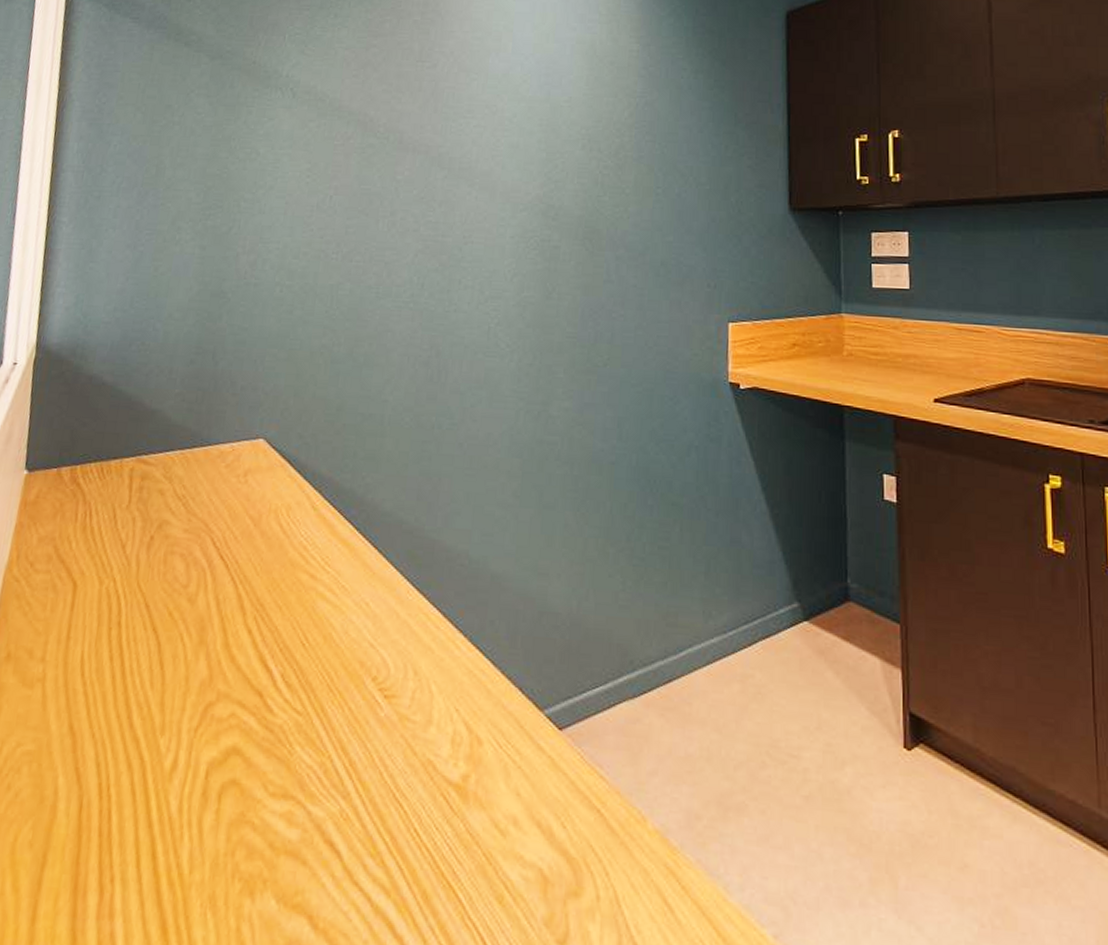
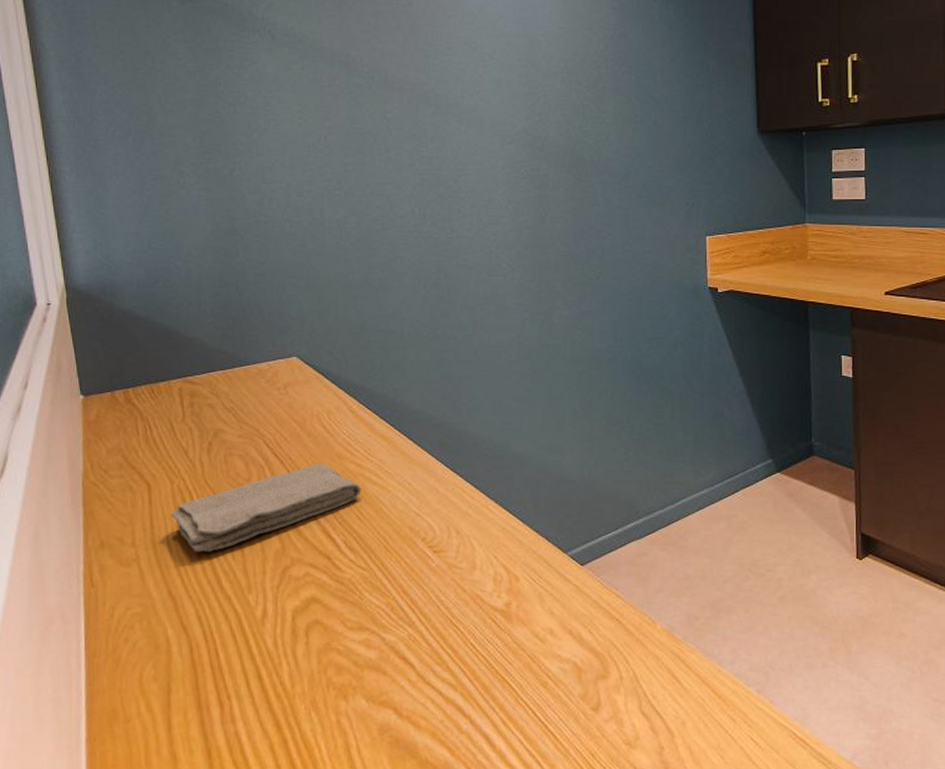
washcloth: none [92,571,311,677] -> present [171,463,361,552]

